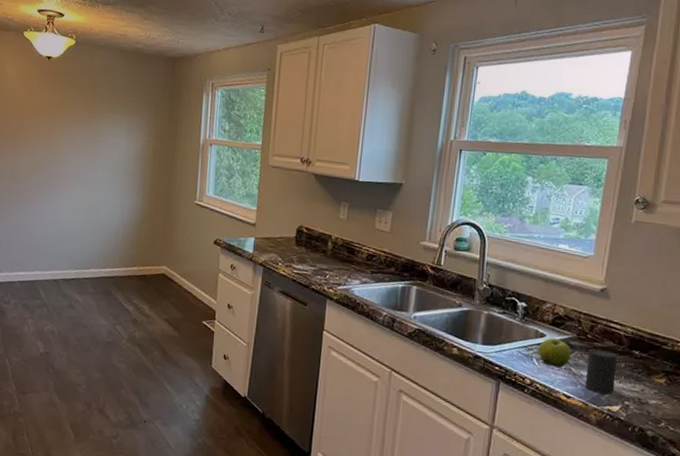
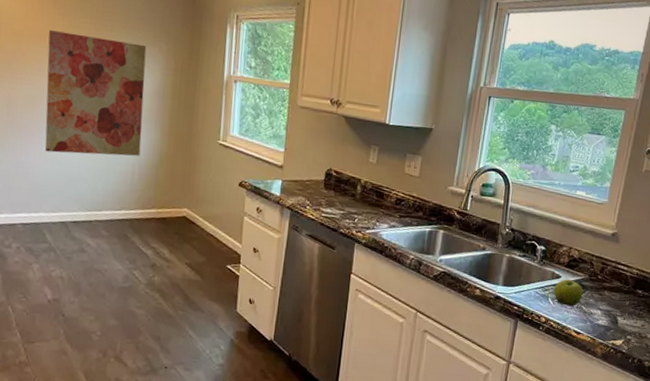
wall art: none [41,106,131,218] -> present [44,30,147,156]
cup: present [585,349,618,394] -> none [593,288,623,330]

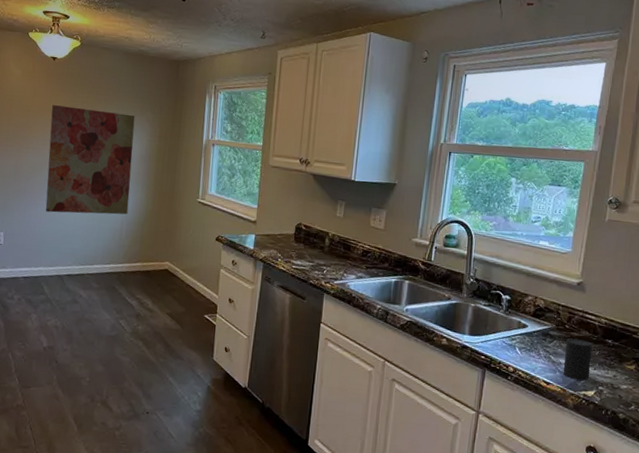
fruit: present [554,279,583,307] -> none [521,328,551,357]
cup: none [593,288,623,330] -> present [563,338,592,380]

